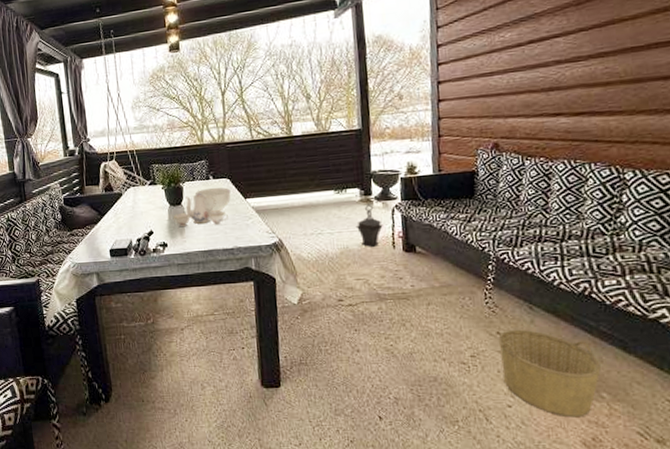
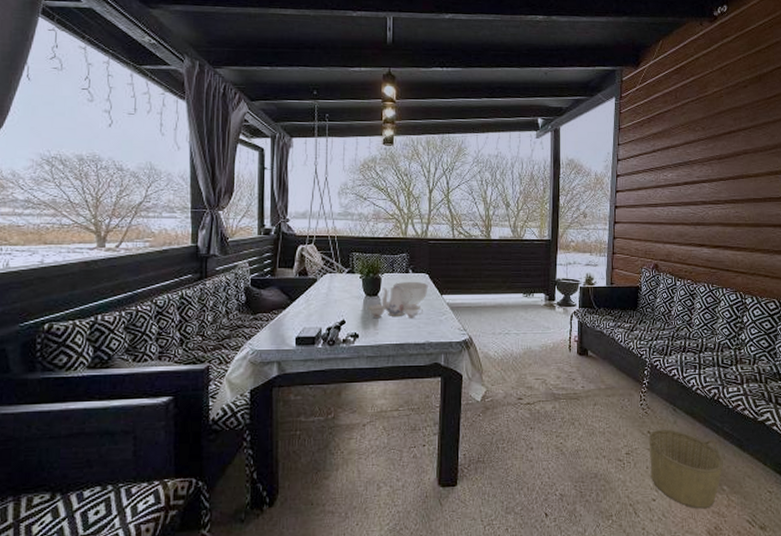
lantern: present [355,203,384,247] -> none [539,308,563,349]

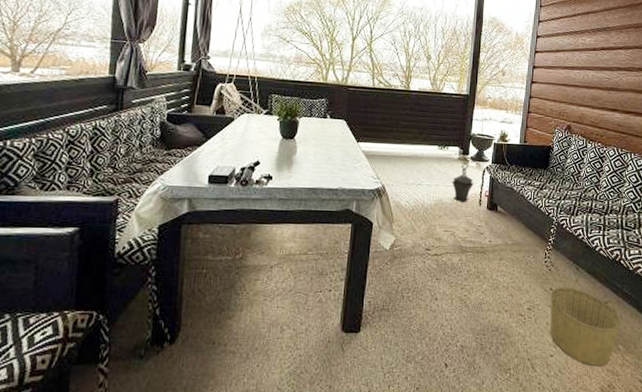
tea set: present [367,282,423,319] -> none [282,127,338,164]
bowl: present [393,282,428,306] -> none [310,127,345,151]
lantern: none [539,308,563,349] -> present [451,162,475,202]

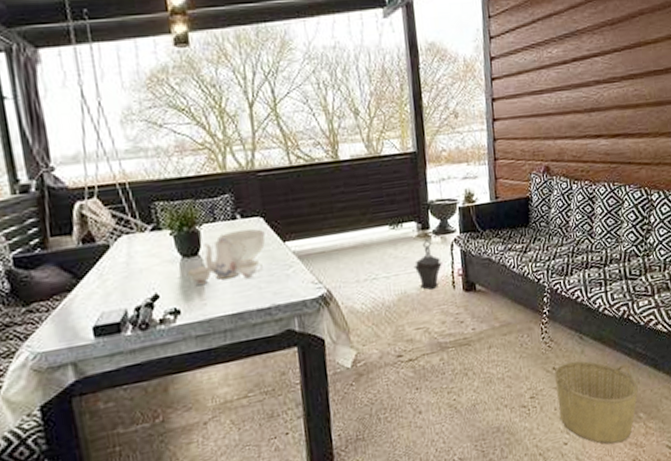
tea set: none [282,127,338,164] -> present [186,234,263,286]
bowl: none [310,127,345,151] -> present [218,229,266,262]

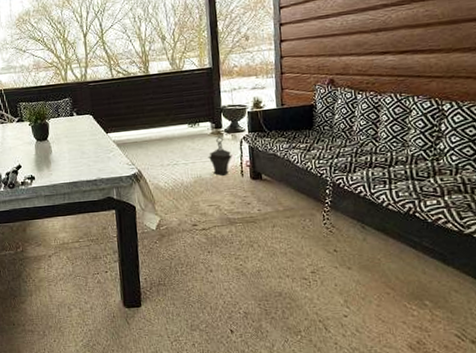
tea set: present [186,234,263,286] -> none [39,126,91,161]
bowl: present [218,229,266,262] -> none [60,123,94,146]
basket: present [554,361,638,445] -> none [335,246,424,324]

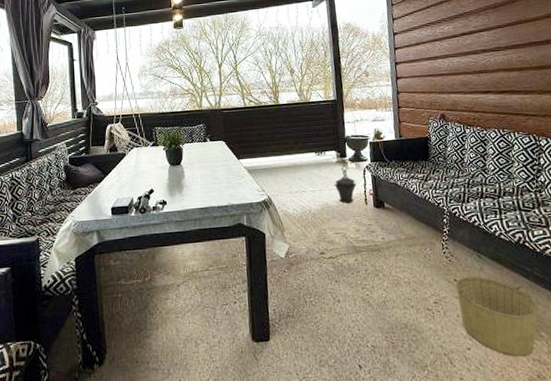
basket: none [335,246,424,324] -> present [455,276,538,357]

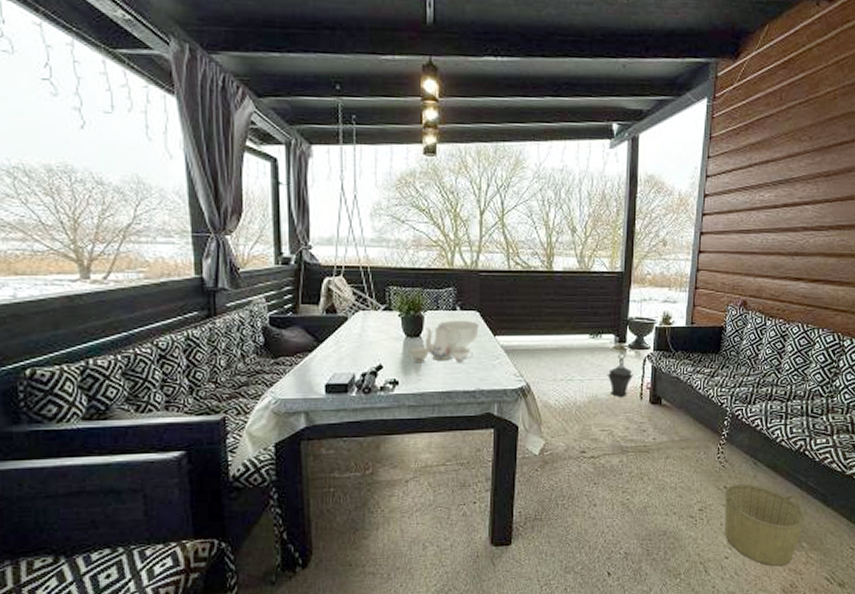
tea set: none [172,151,223,186] -> present [408,321,473,363]
bowl: none [194,149,226,172] -> present [438,321,479,348]

